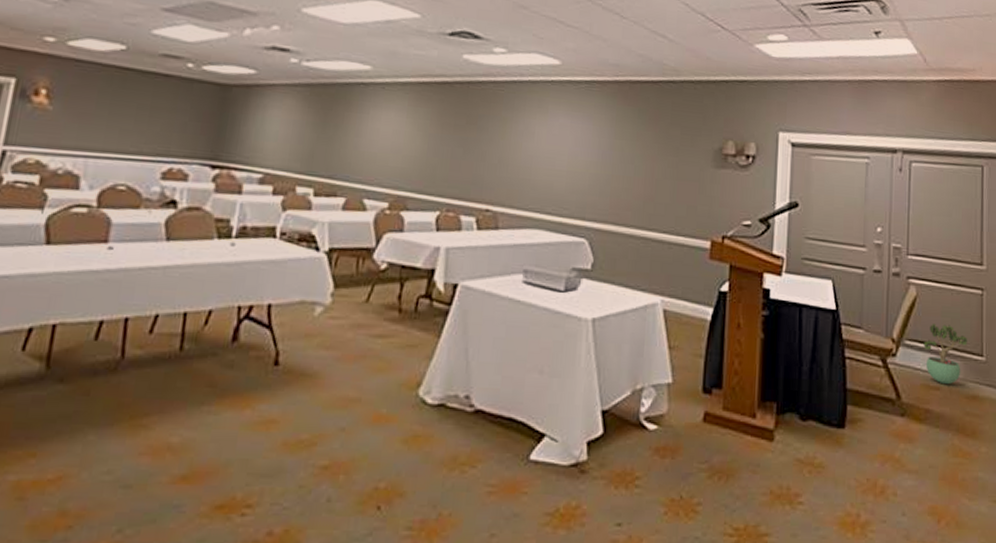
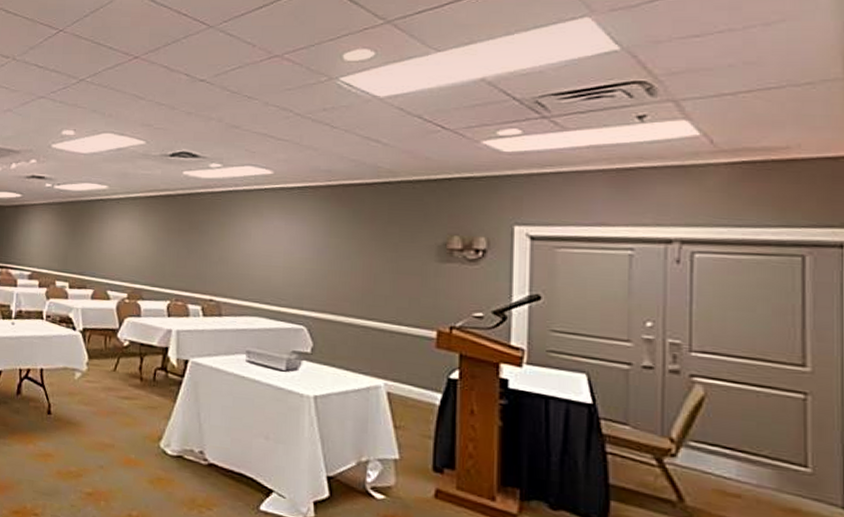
potted plant: present [923,324,968,384] -> none [715,426,783,493]

